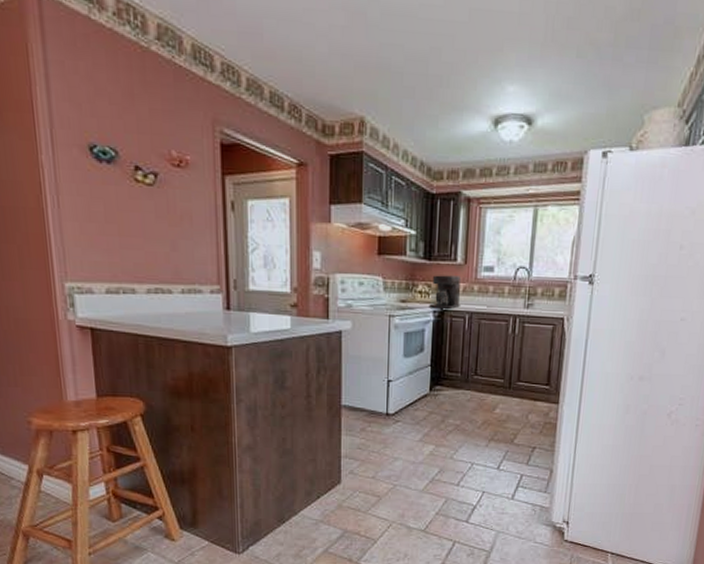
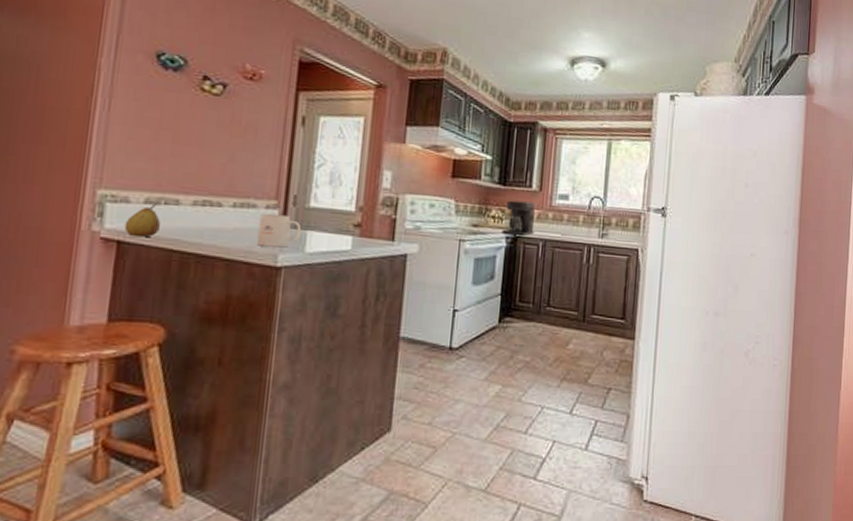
fruit: none [93,293,124,324] -> present [124,204,161,238]
mug: none [206,297,245,329] -> present [256,213,302,248]

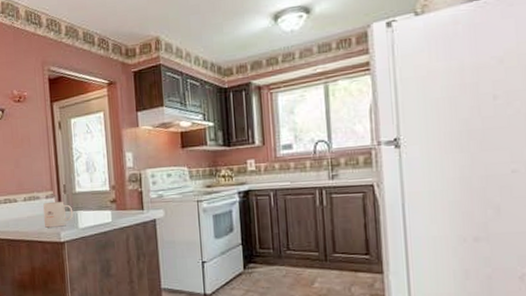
coffee maker: present [502,200,535,237] -> none [233,157,264,191]

